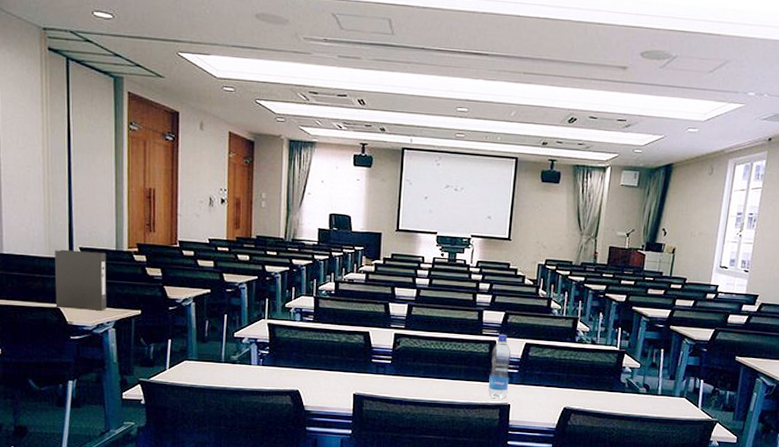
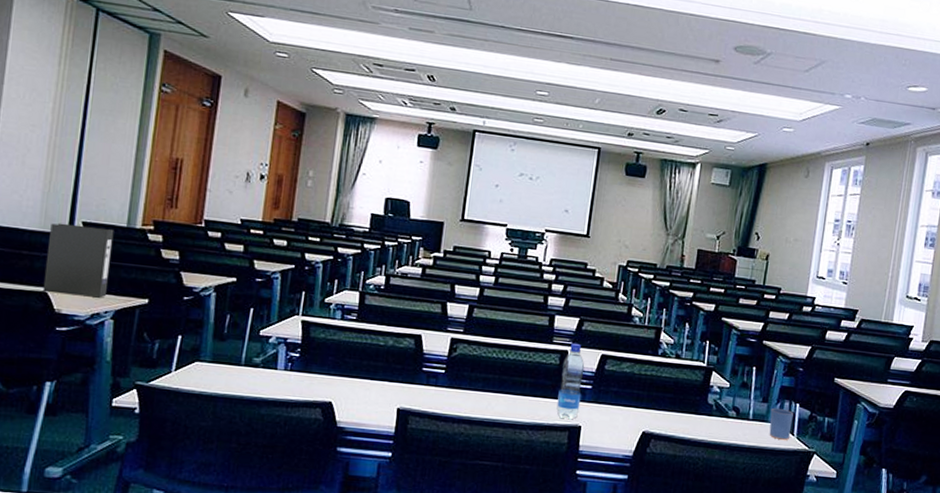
mug: none [676,384,698,411] -> present [769,407,794,440]

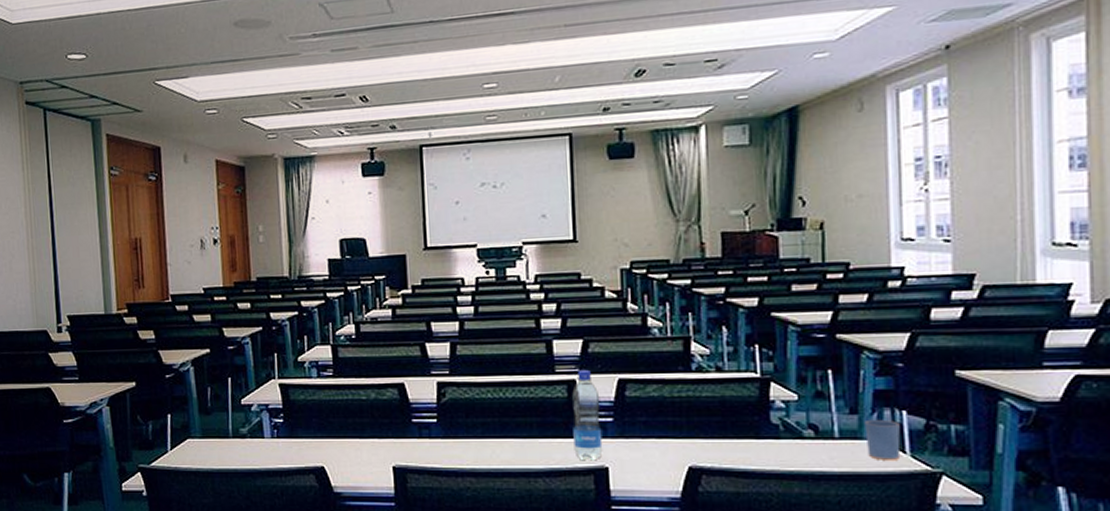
binder: present [42,223,114,298] -> none [42,318,99,388]

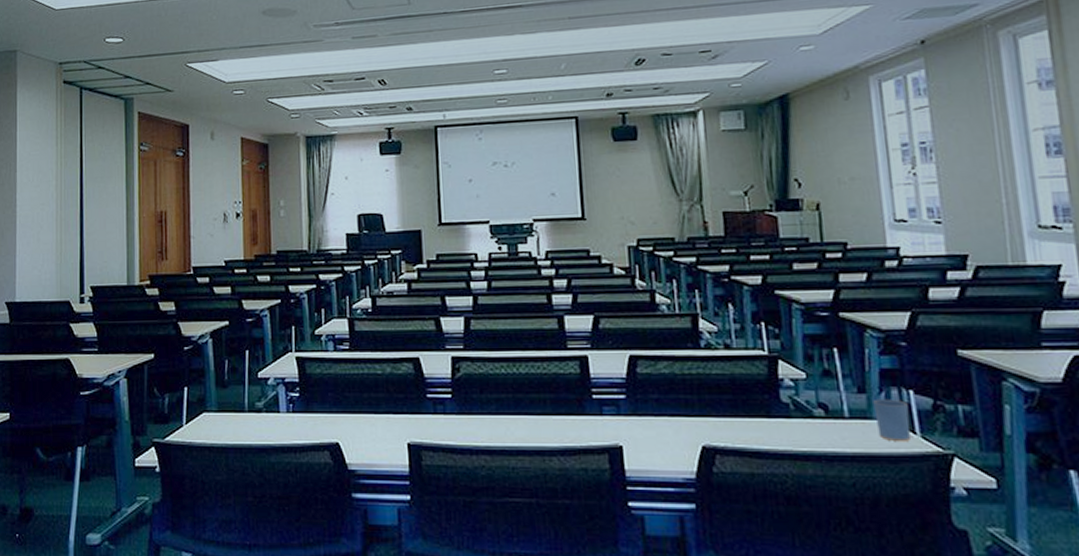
bottle: present [571,369,603,461] -> none [583,345,617,439]

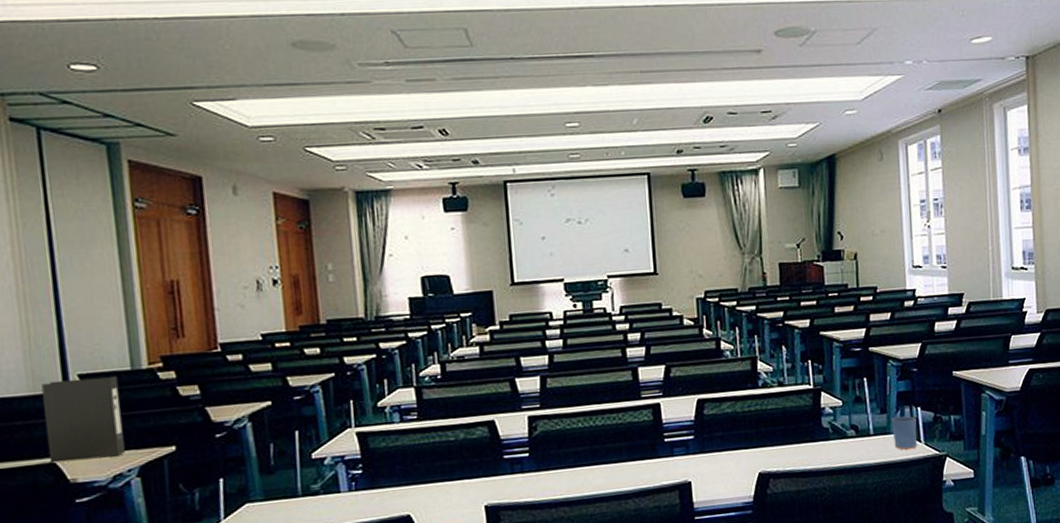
binder: none [65,289,118,359] -> present [41,377,125,463]

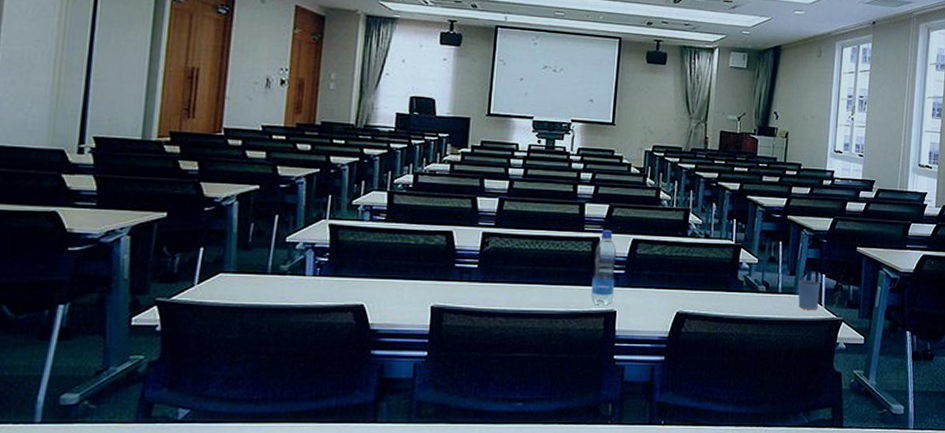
binder: present [41,377,125,463] -> none [52,139,128,214]
bottle: none [656,392,686,479] -> present [591,229,617,306]

